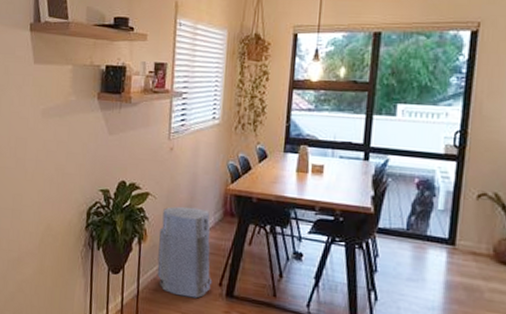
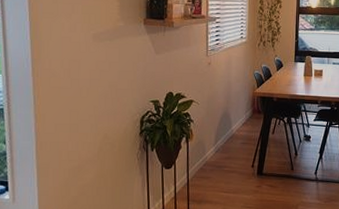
air purifier: present [157,206,213,299] -> none [202,109,247,179]

